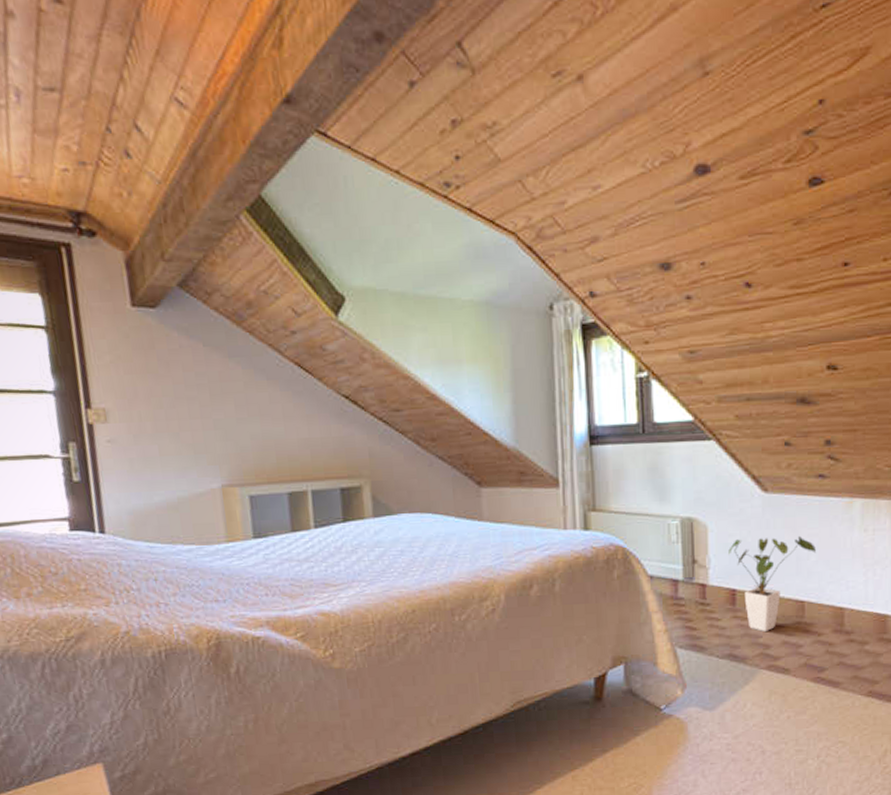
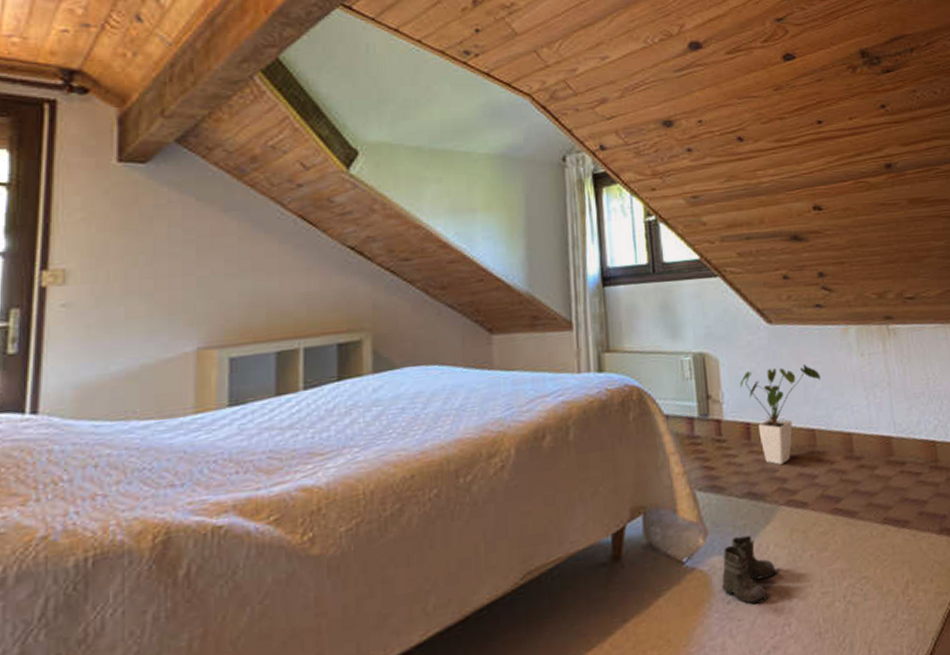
boots: none [697,692,751,752] -> present [722,535,776,605]

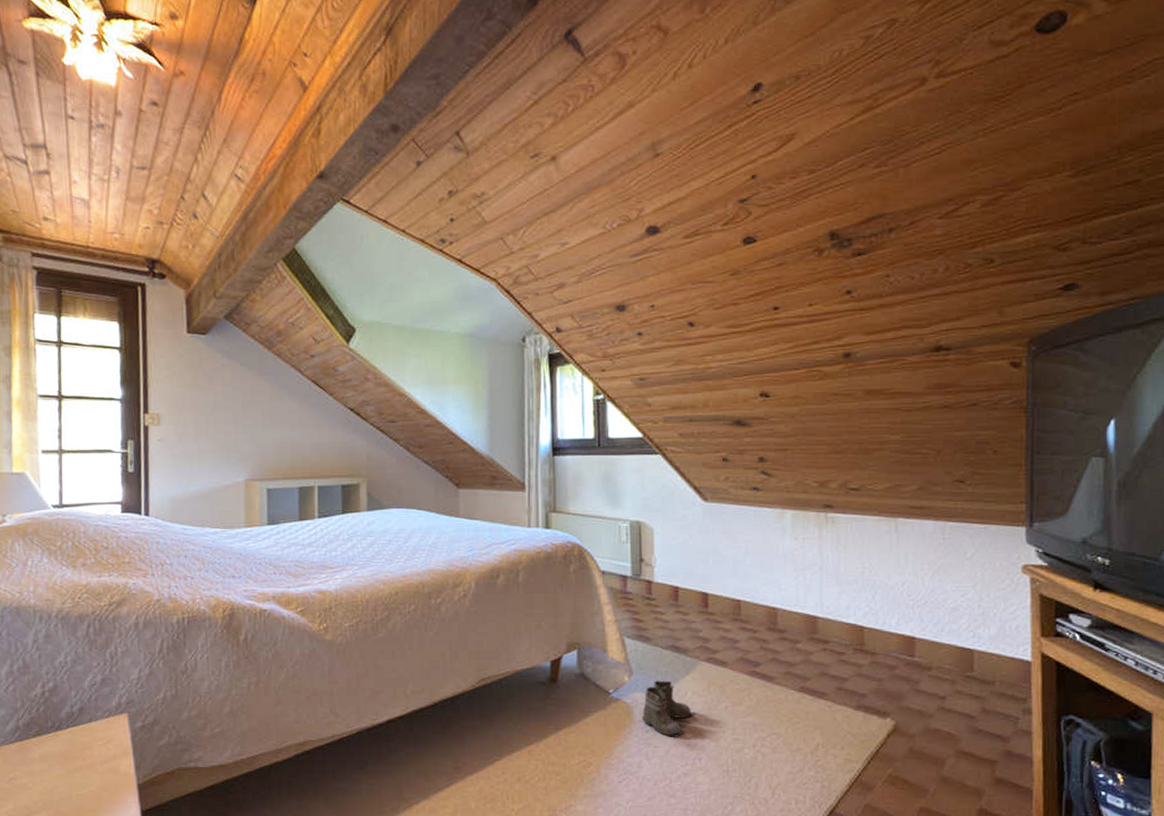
house plant: present [740,363,820,465] -> none [672,540,751,626]

